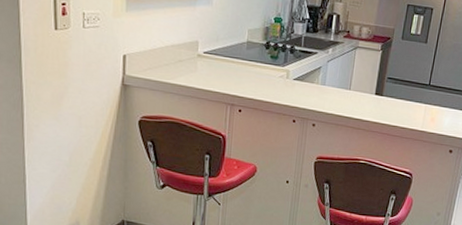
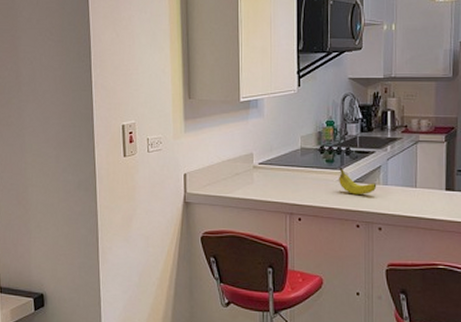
fruit: none [281,63,316,93] -> present [339,167,377,195]

